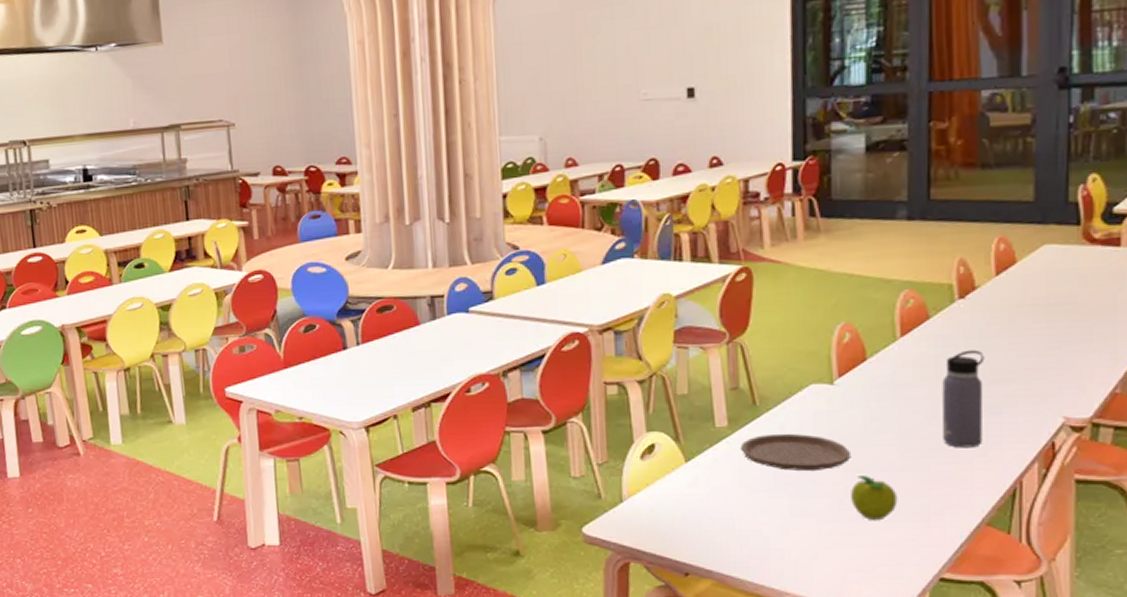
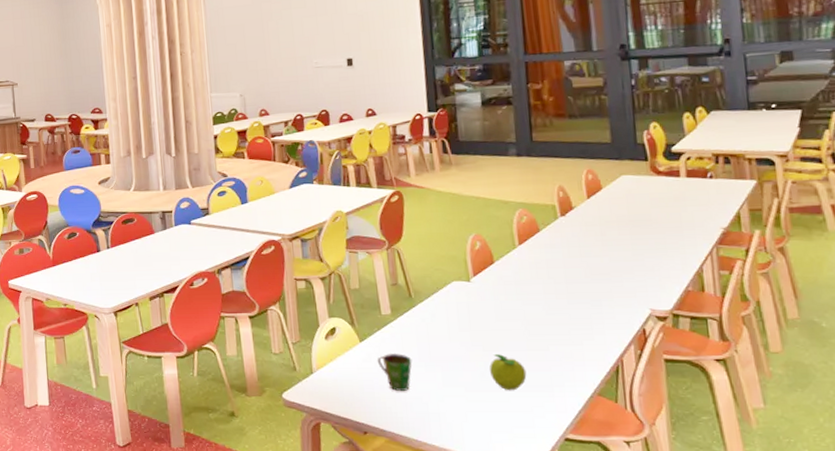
cup: none [706,475,752,522] -> present [377,352,413,391]
plate: present [740,433,850,472] -> none [401,320,487,351]
water bottle: present [941,349,985,448] -> none [553,255,589,333]

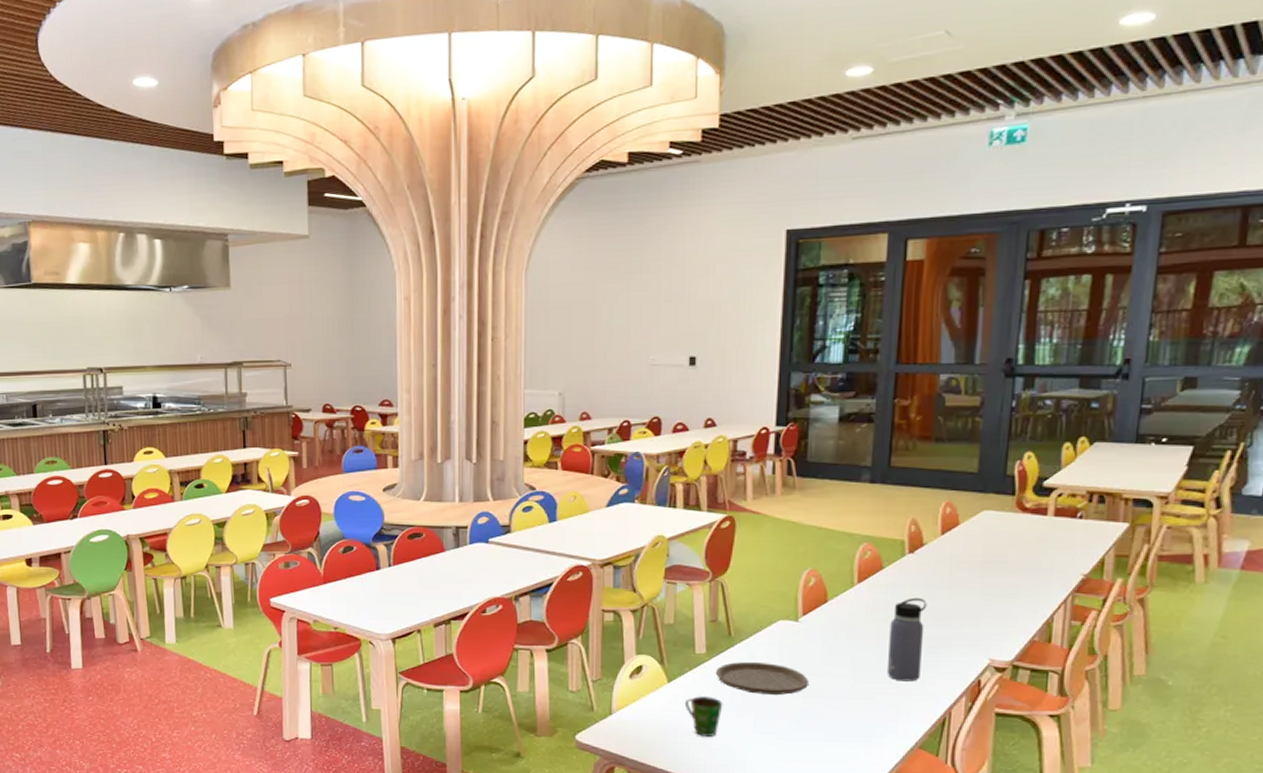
plate: none [401,320,487,351] -> present [715,661,808,696]
fruit: present [490,354,527,391] -> none [807,701,846,741]
water bottle: none [553,255,589,333] -> present [886,597,927,682]

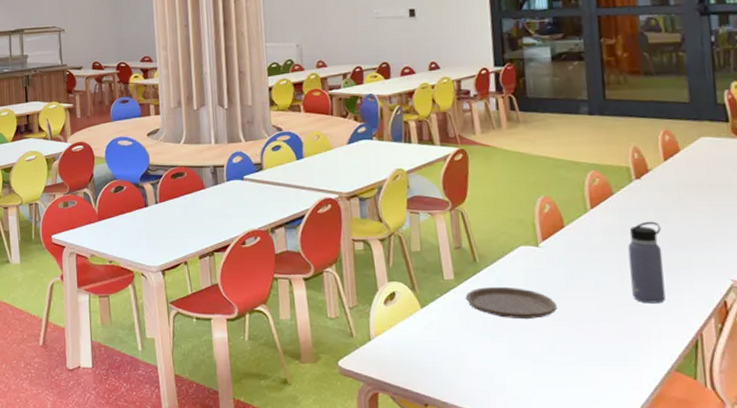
cup: present [684,695,723,736] -> none [439,320,477,361]

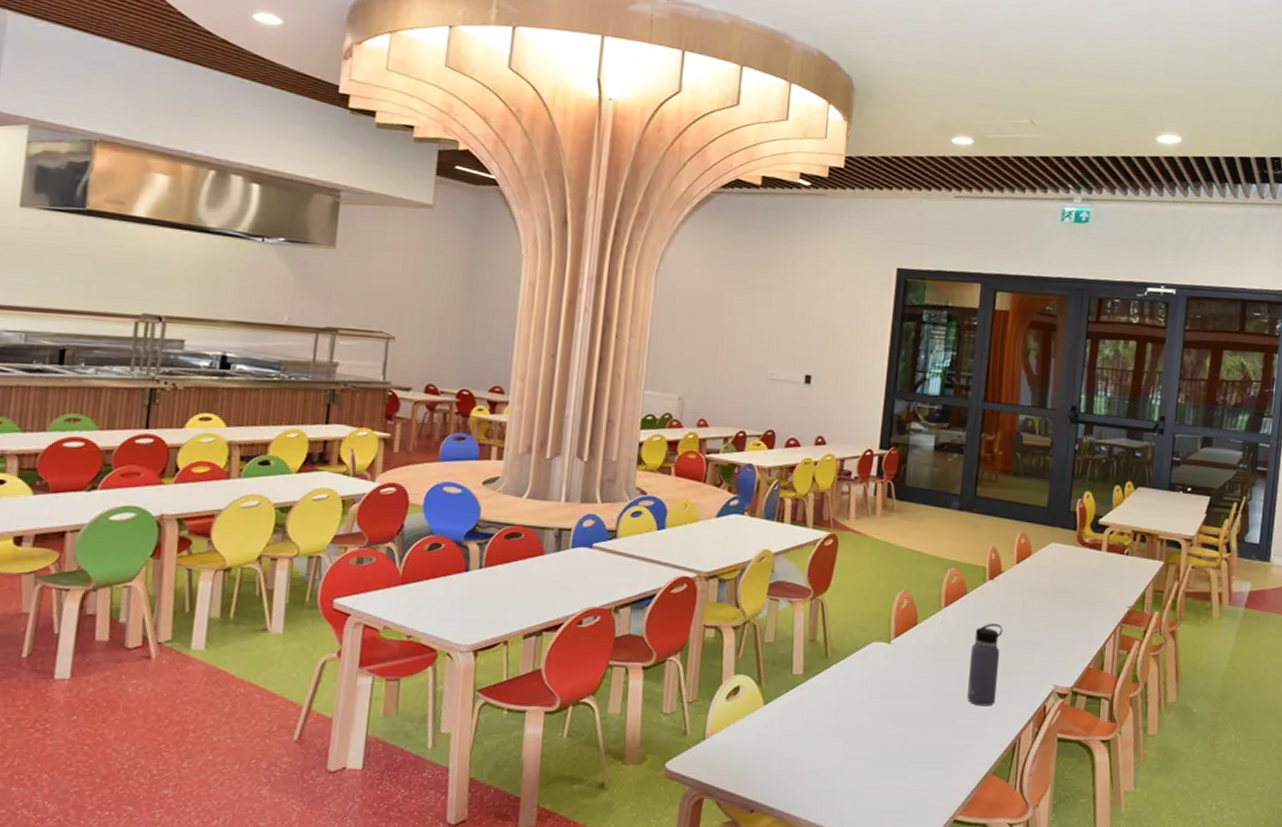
plate: present [465,286,557,320] -> none [810,684,897,720]

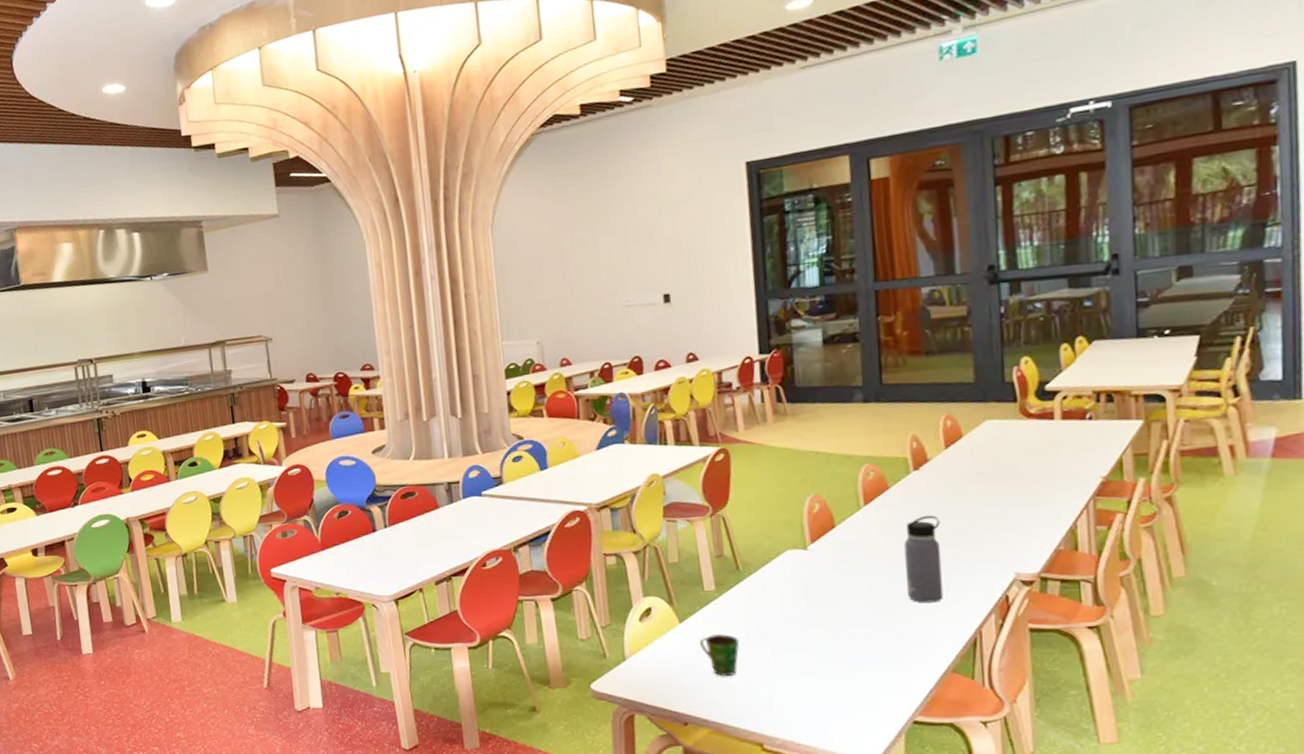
cup: none [778,719,816,763] -> present [699,633,740,676]

